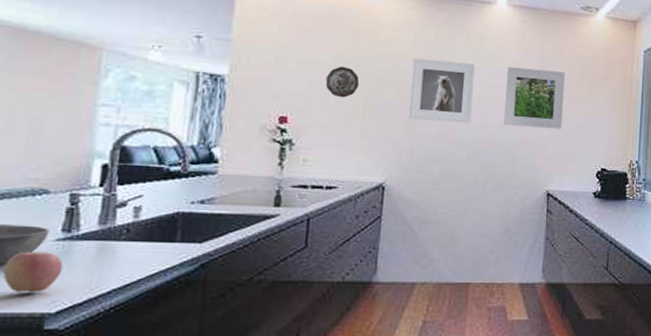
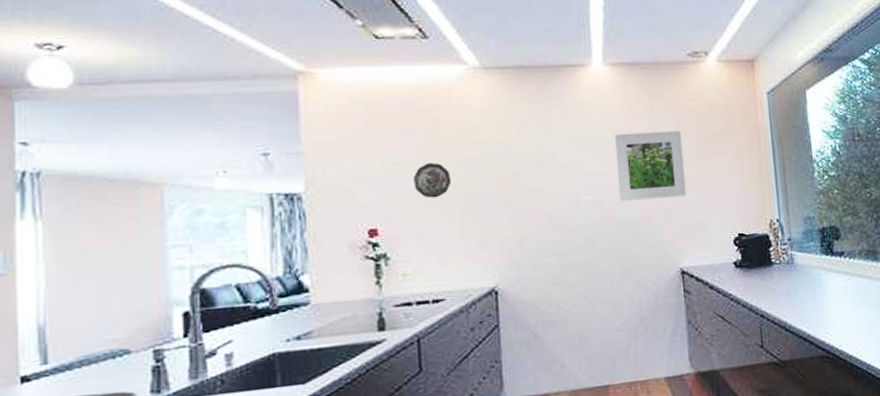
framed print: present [409,58,475,124] -> none [508,137,583,210]

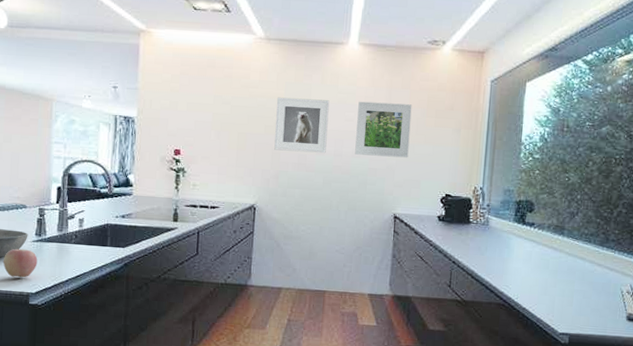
decorative plate: present [413,162,452,199] -> none [208,106,234,133]
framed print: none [508,137,583,210] -> present [274,97,330,153]

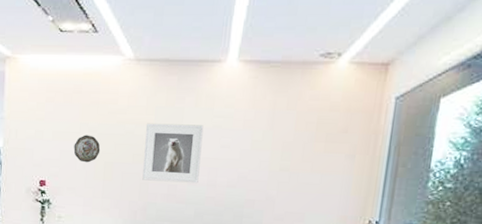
decorative plate: none [208,106,234,133] -> present [73,134,101,163]
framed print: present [355,101,412,158] -> none [230,125,299,188]

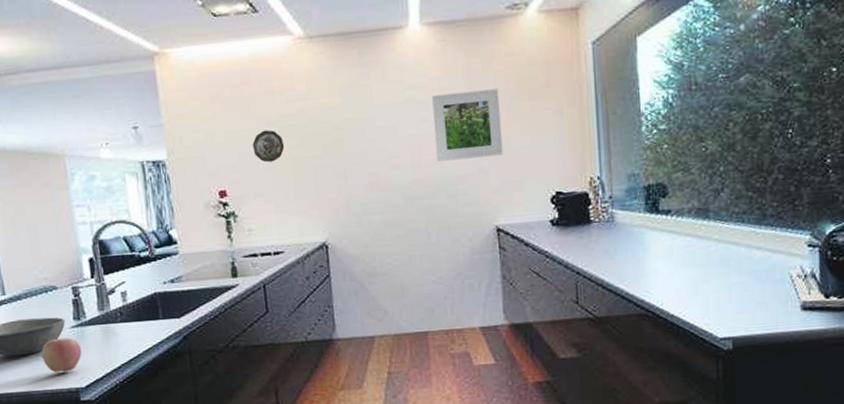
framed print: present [142,123,204,184] -> none [332,100,402,172]
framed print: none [230,125,299,188] -> present [432,88,503,162]

